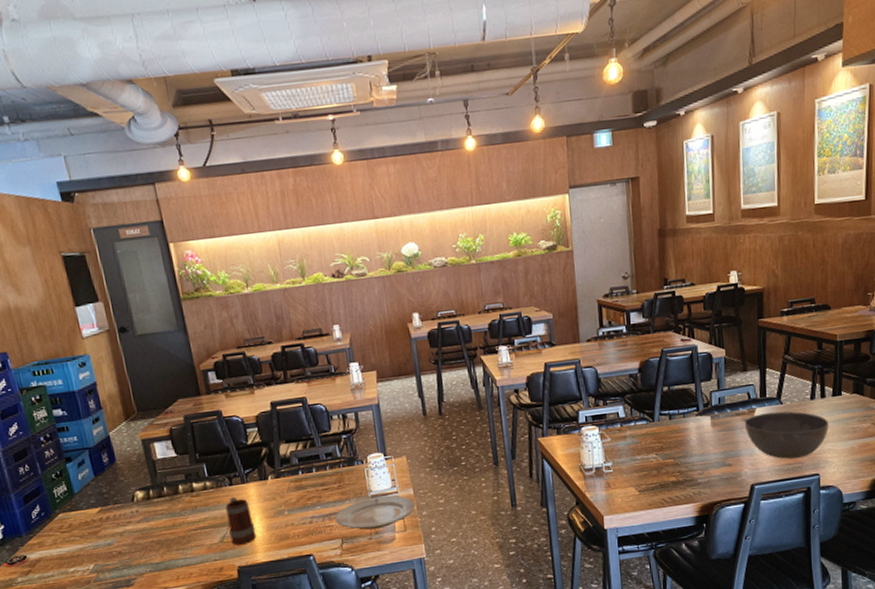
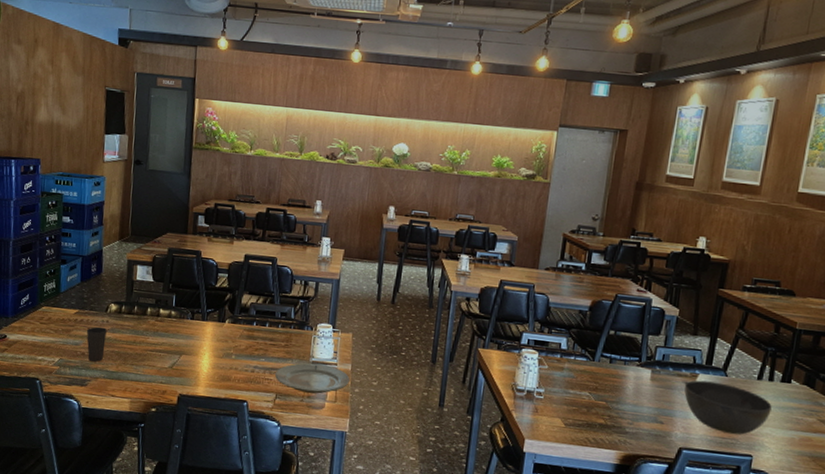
cup: none [116,518,144,558] -> present [86,326,107,362]
beer mug: present [225,496,257,546] -> none [179,330,204,376]

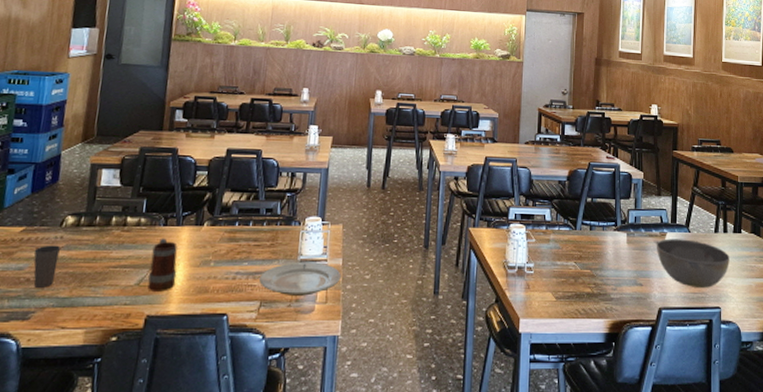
beer mug: none [179,330,204,376] -> present [147,238,178,292]

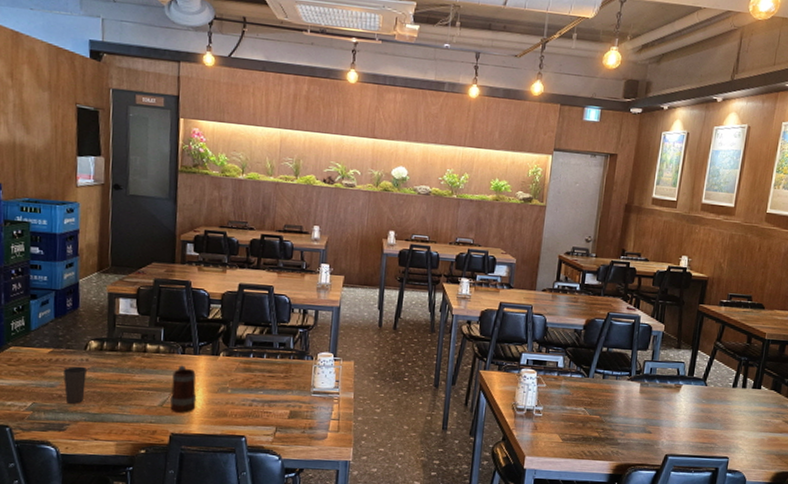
plate: present [259,261,341,296] -> none [275,393,353,424]
bowl: present [653,238,730,288] -> none [667,390,745,439]

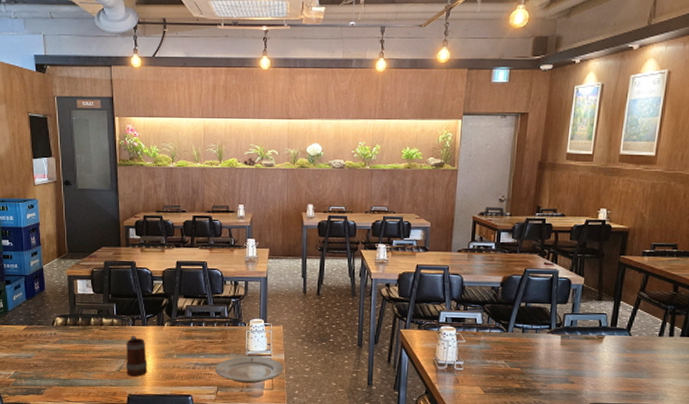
cup: present [63,366,86,404] -> none [36,339,56,372]
plate: none [275,393,353,424] -> present [215,356,284,383]

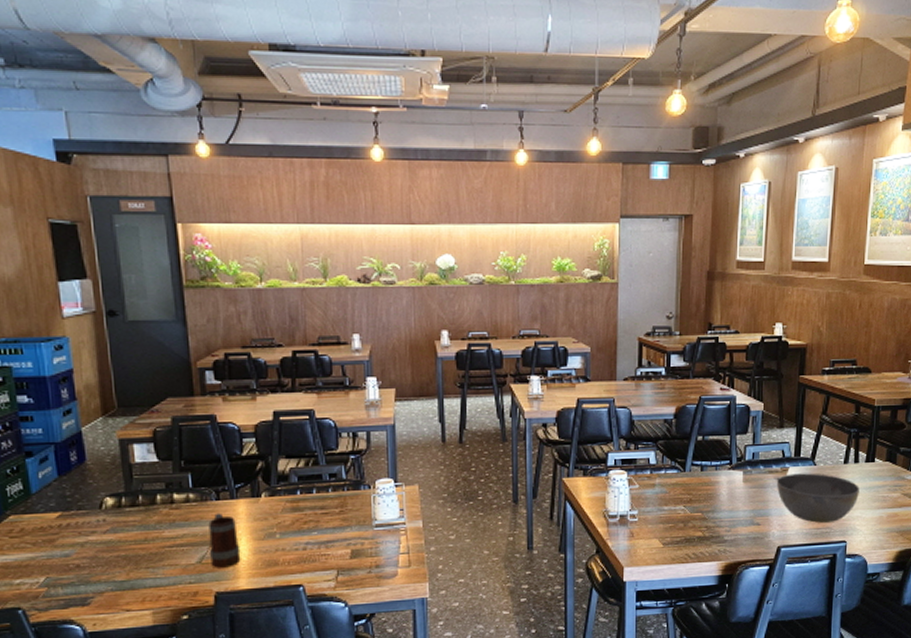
plate: present [215,356,284,383] -> none [333,526,423,562]
bowl: none [589,341,673,387] -> present [773,473,860,523]

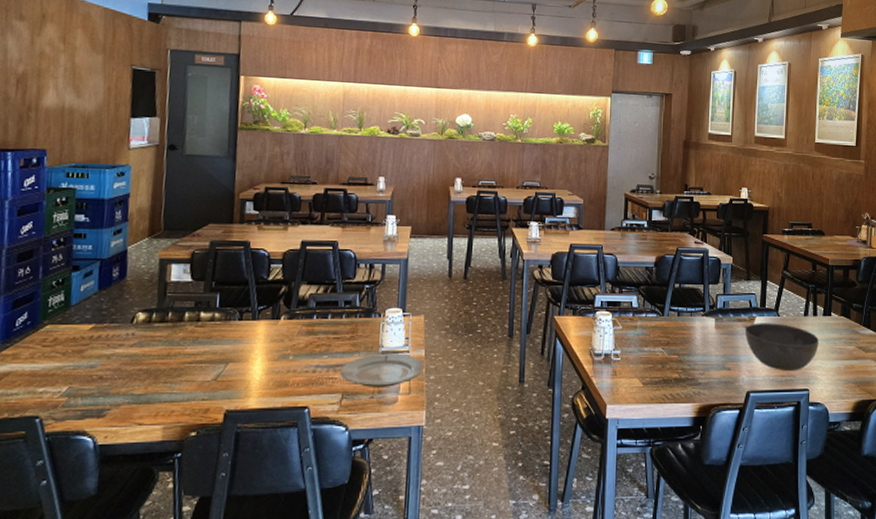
beer mug: present [208,513,241,568] -> none [225,332,255,386]
plate: none [333,526,423,562] -> present [340,353,424,387]

